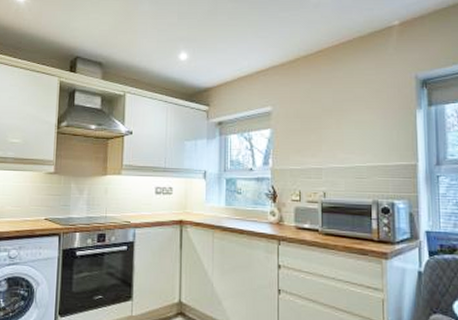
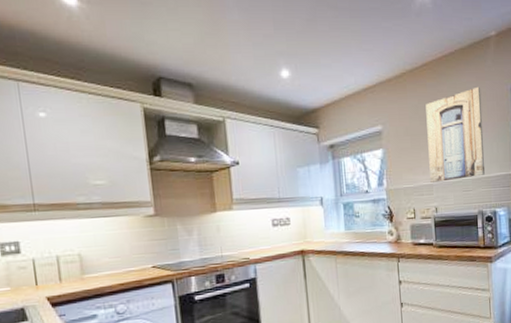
wall art: none [319,73,383,166] -> present [425,86,485,183]

